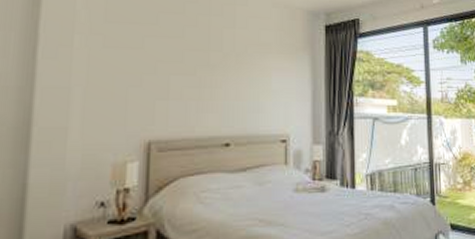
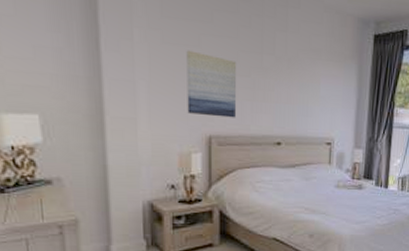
wall art: none [125,52,181,120] -> present [186,50,236,118]

